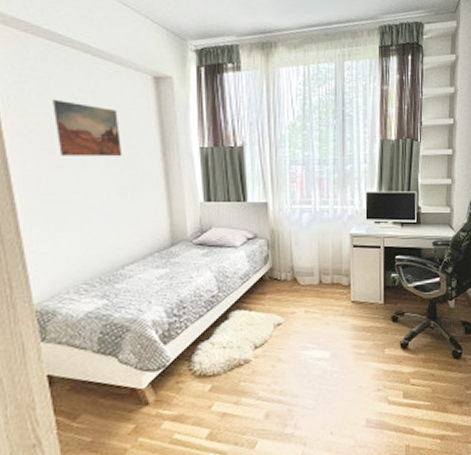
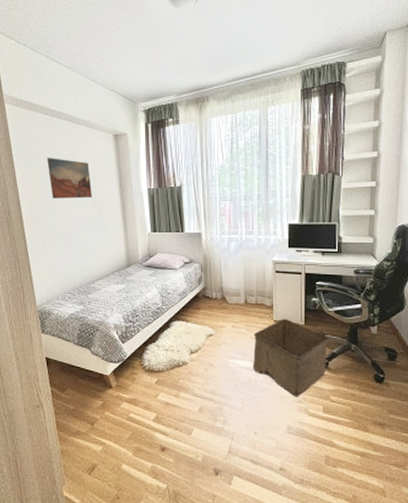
storage bin: none [327,299,408,386] -> present [252,319,328,397]

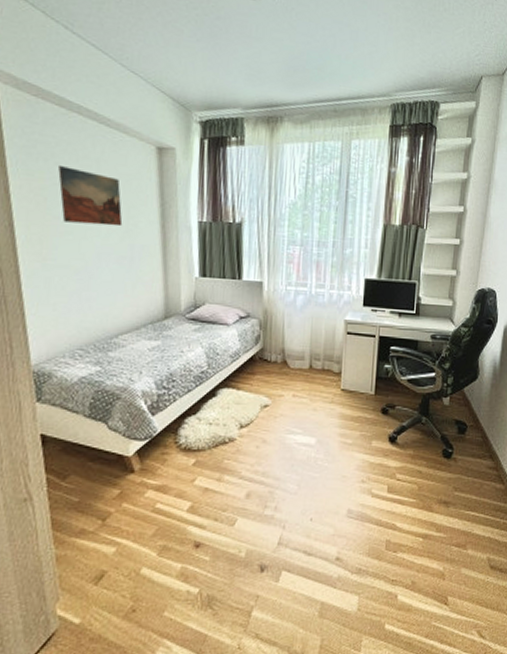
storage bin: present [252,319,328,397] -> none [313,388,399,477]

